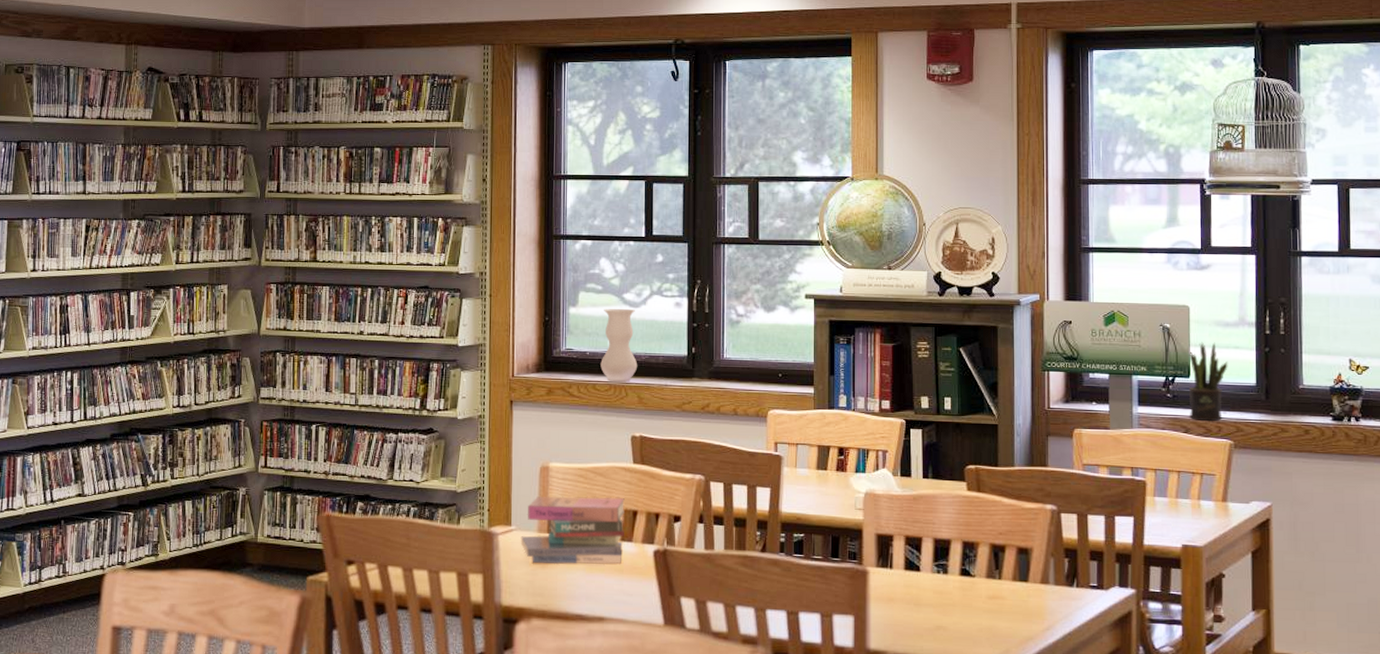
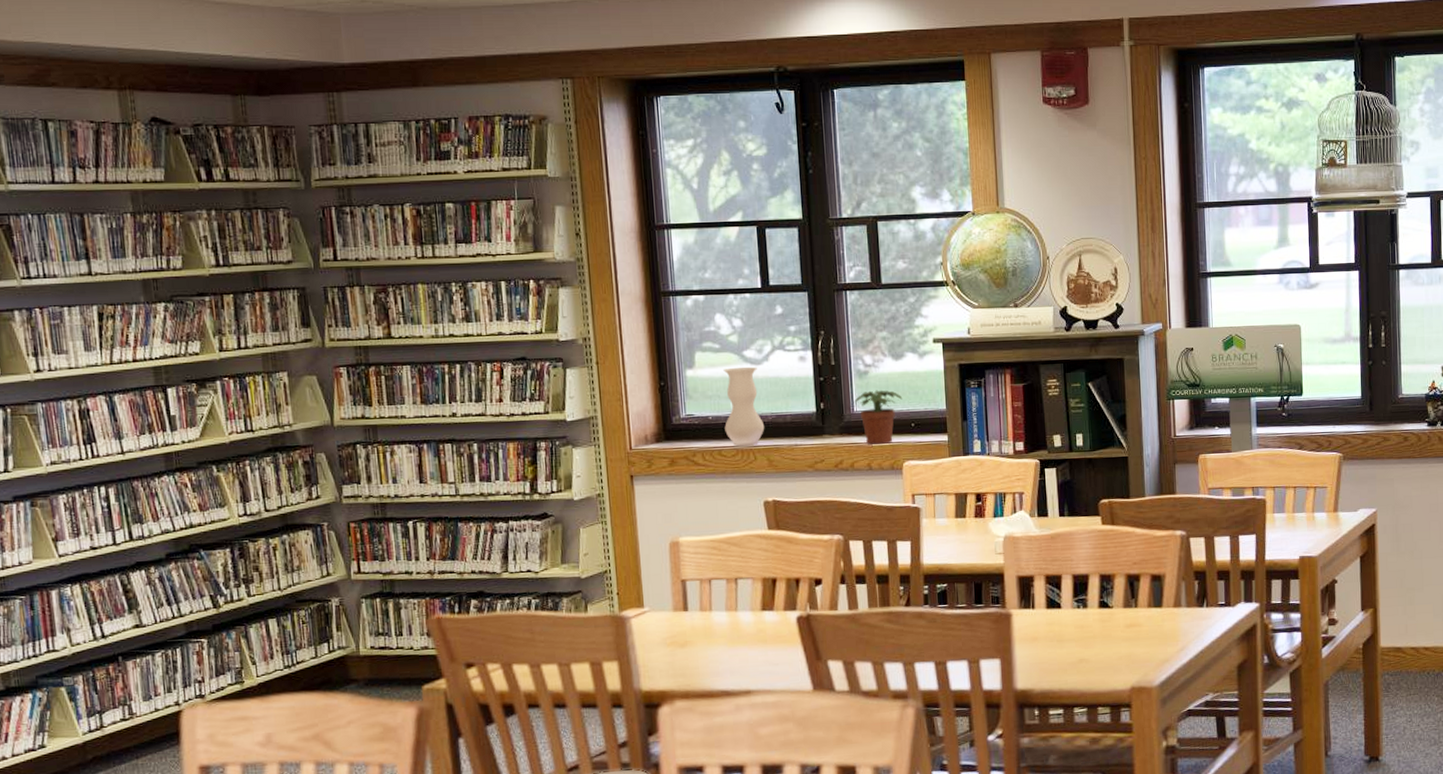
books: present [520,496,626,565] -> none [655,566,765,644]
potted plant: none [724,339,772,392] -> present [854,390,903,445]
potted plant: present [1188,342,1228,421] -> none [1301,359,1336,437]

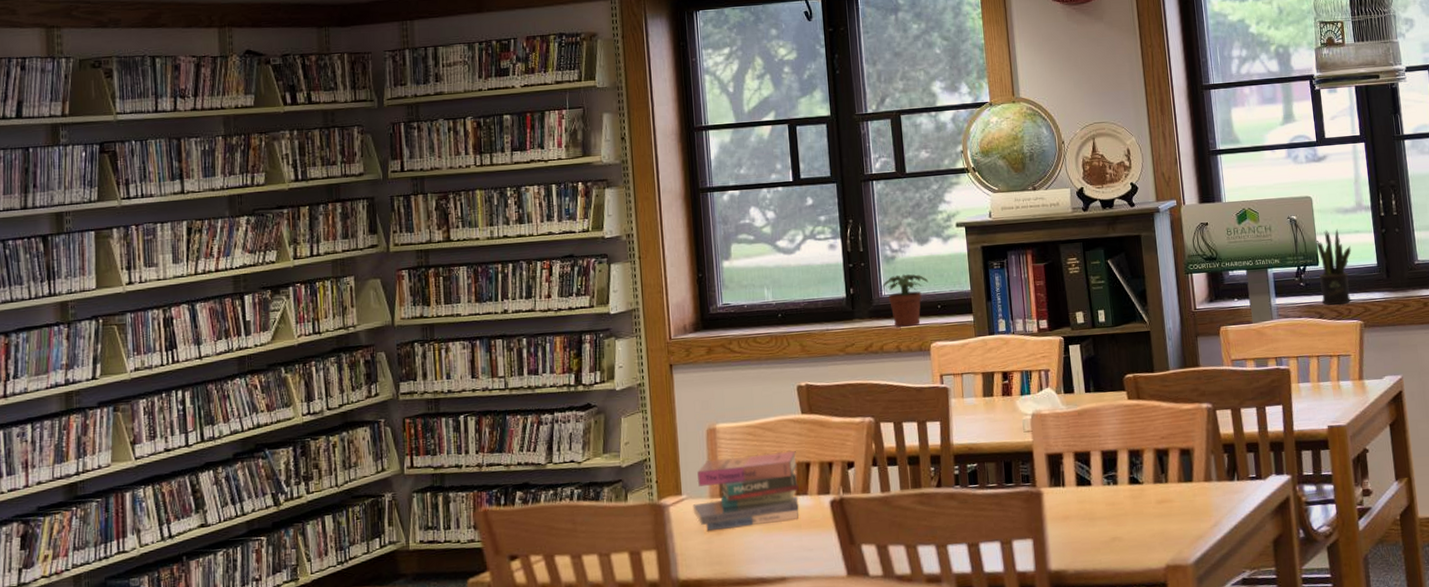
books: none [655,566,765,644] -> present [692,450,799,532]
vase: present [723,366,765,447] -> none [757,256,798,333]
potted plant: none [1301,359,1336,437] -> present [1316,229,1351,305]

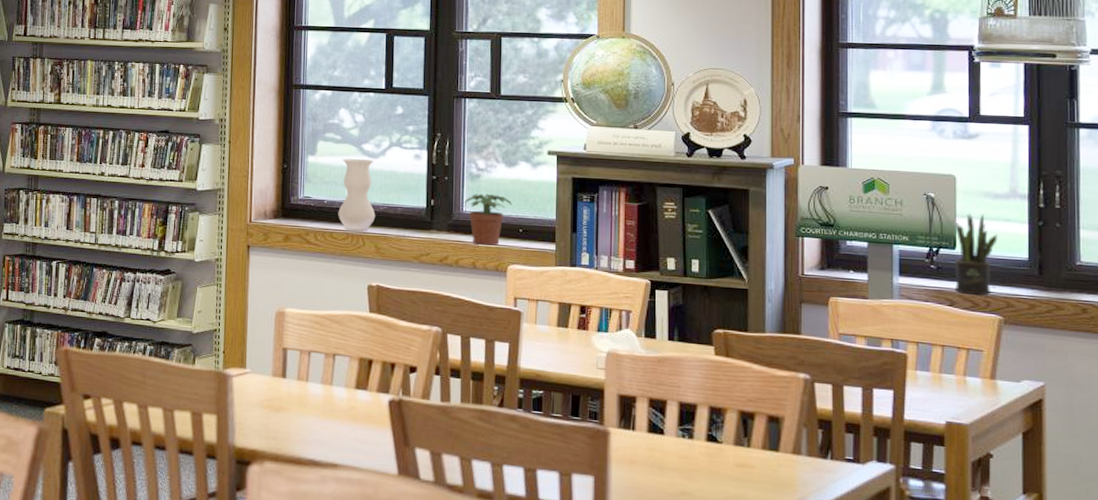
books: present [692,450,799,532] -> none [255,341,361,413]
vase: none [757,256,798,333] -> present [338,158,376,232]

